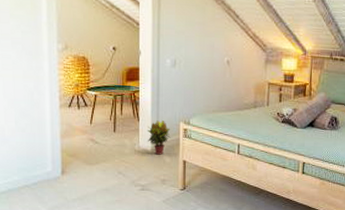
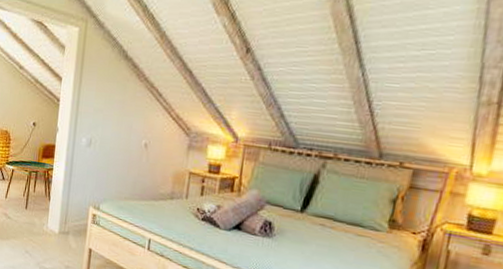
potted plant: present [147,120,171,155] -> none [56,202,79,239]

